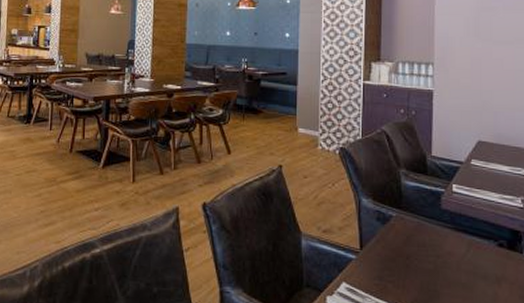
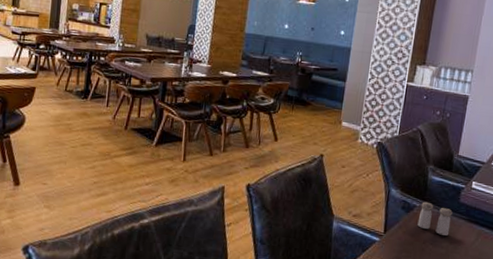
salt and pepper shaker: none [397,210,435,248] -> present [417,201,453,236]

